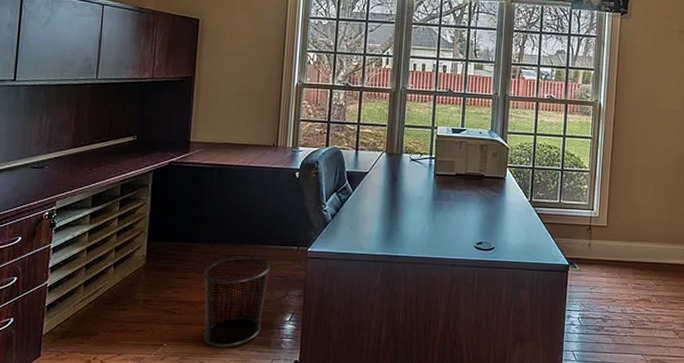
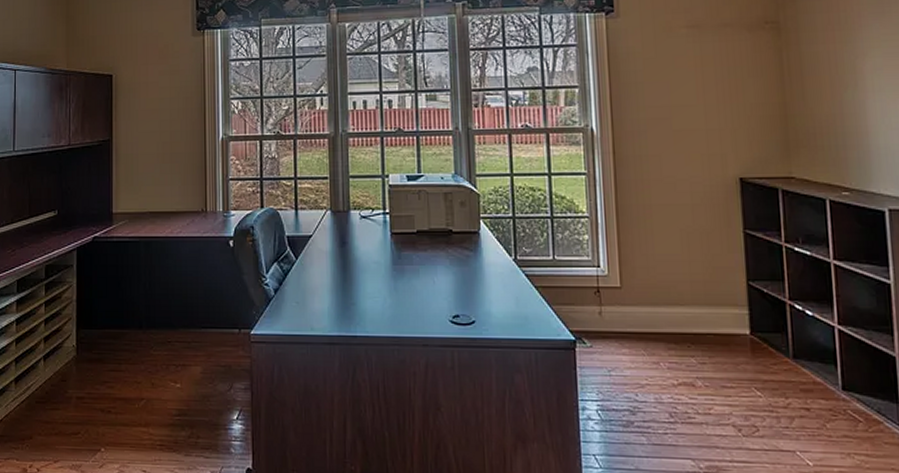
waste bin: present [203,256,271,348] -> none [137,343,210,454]

